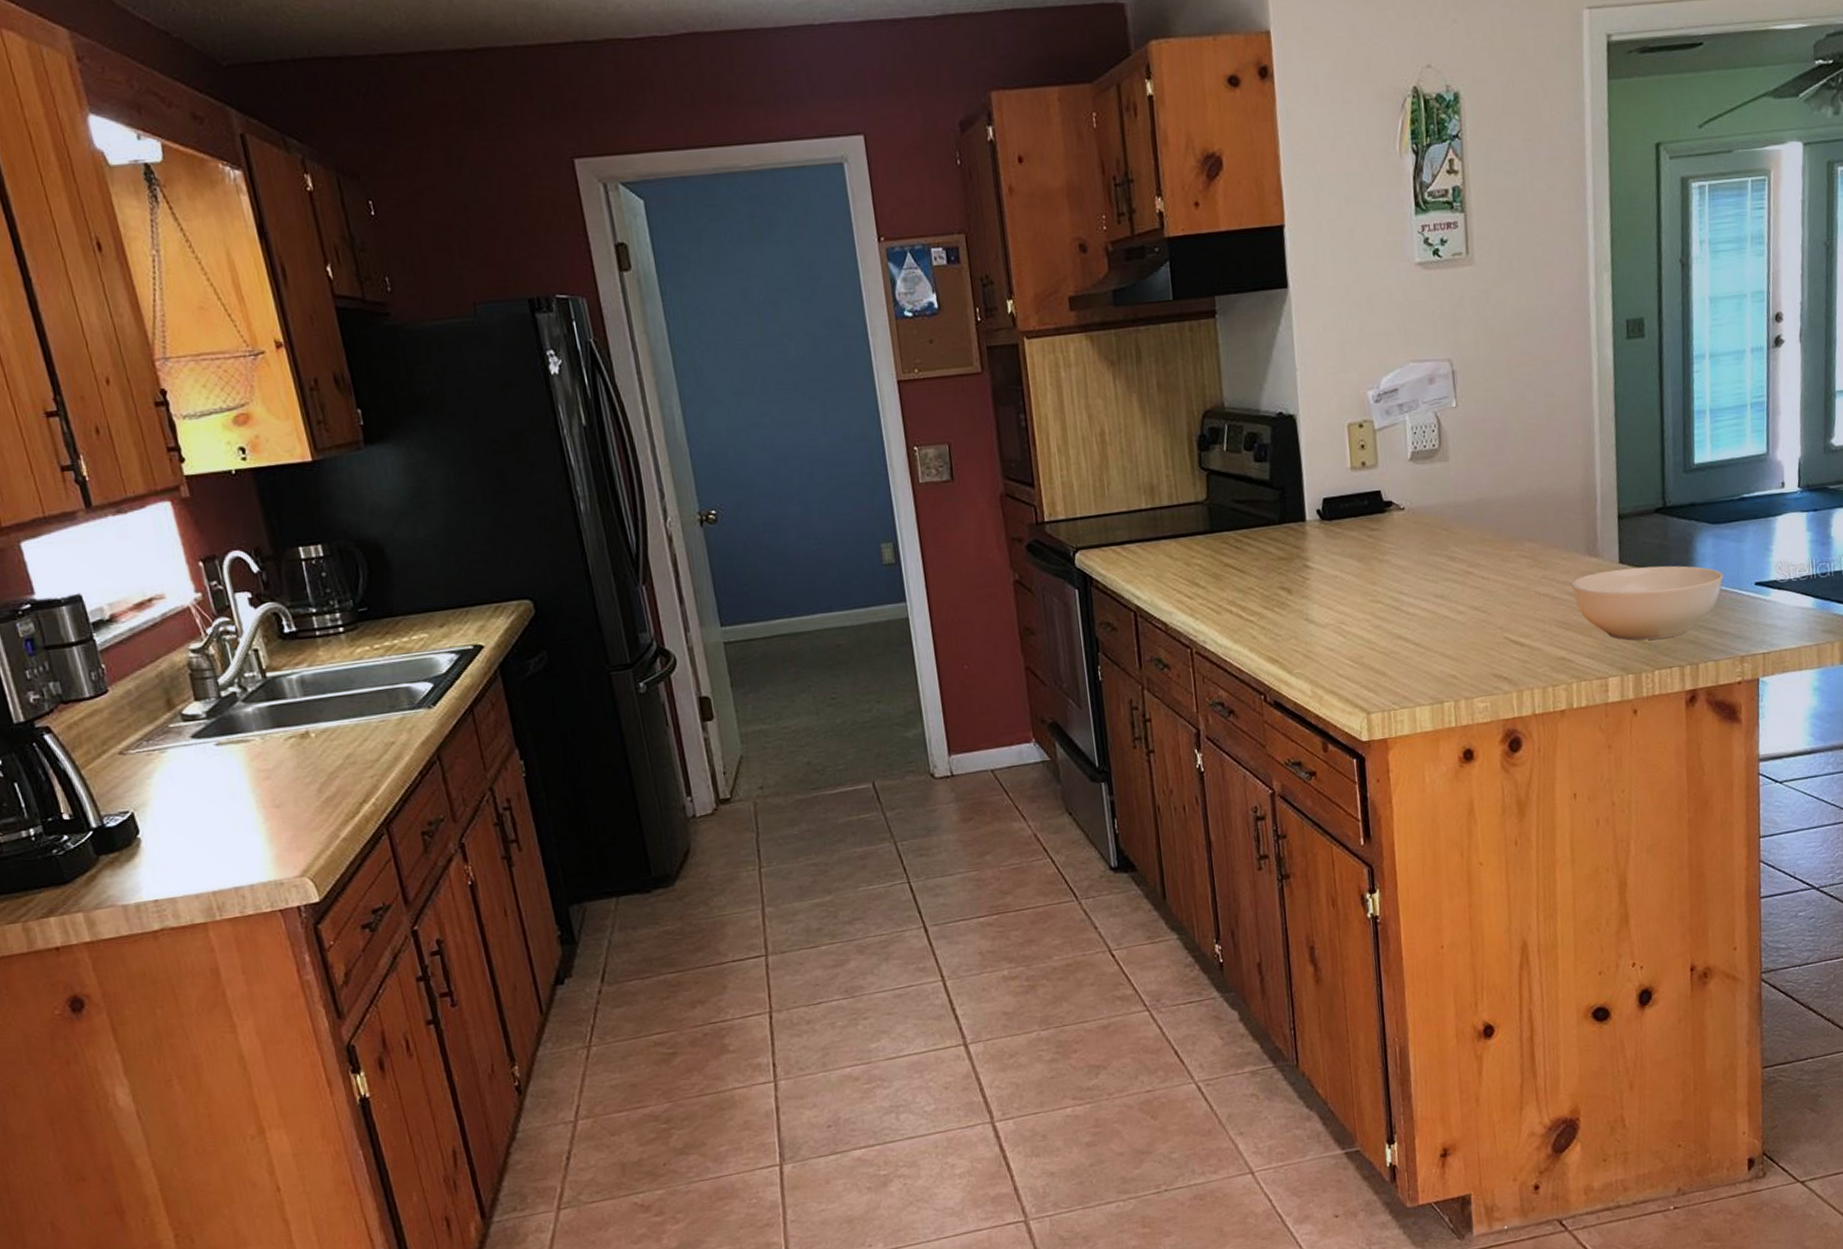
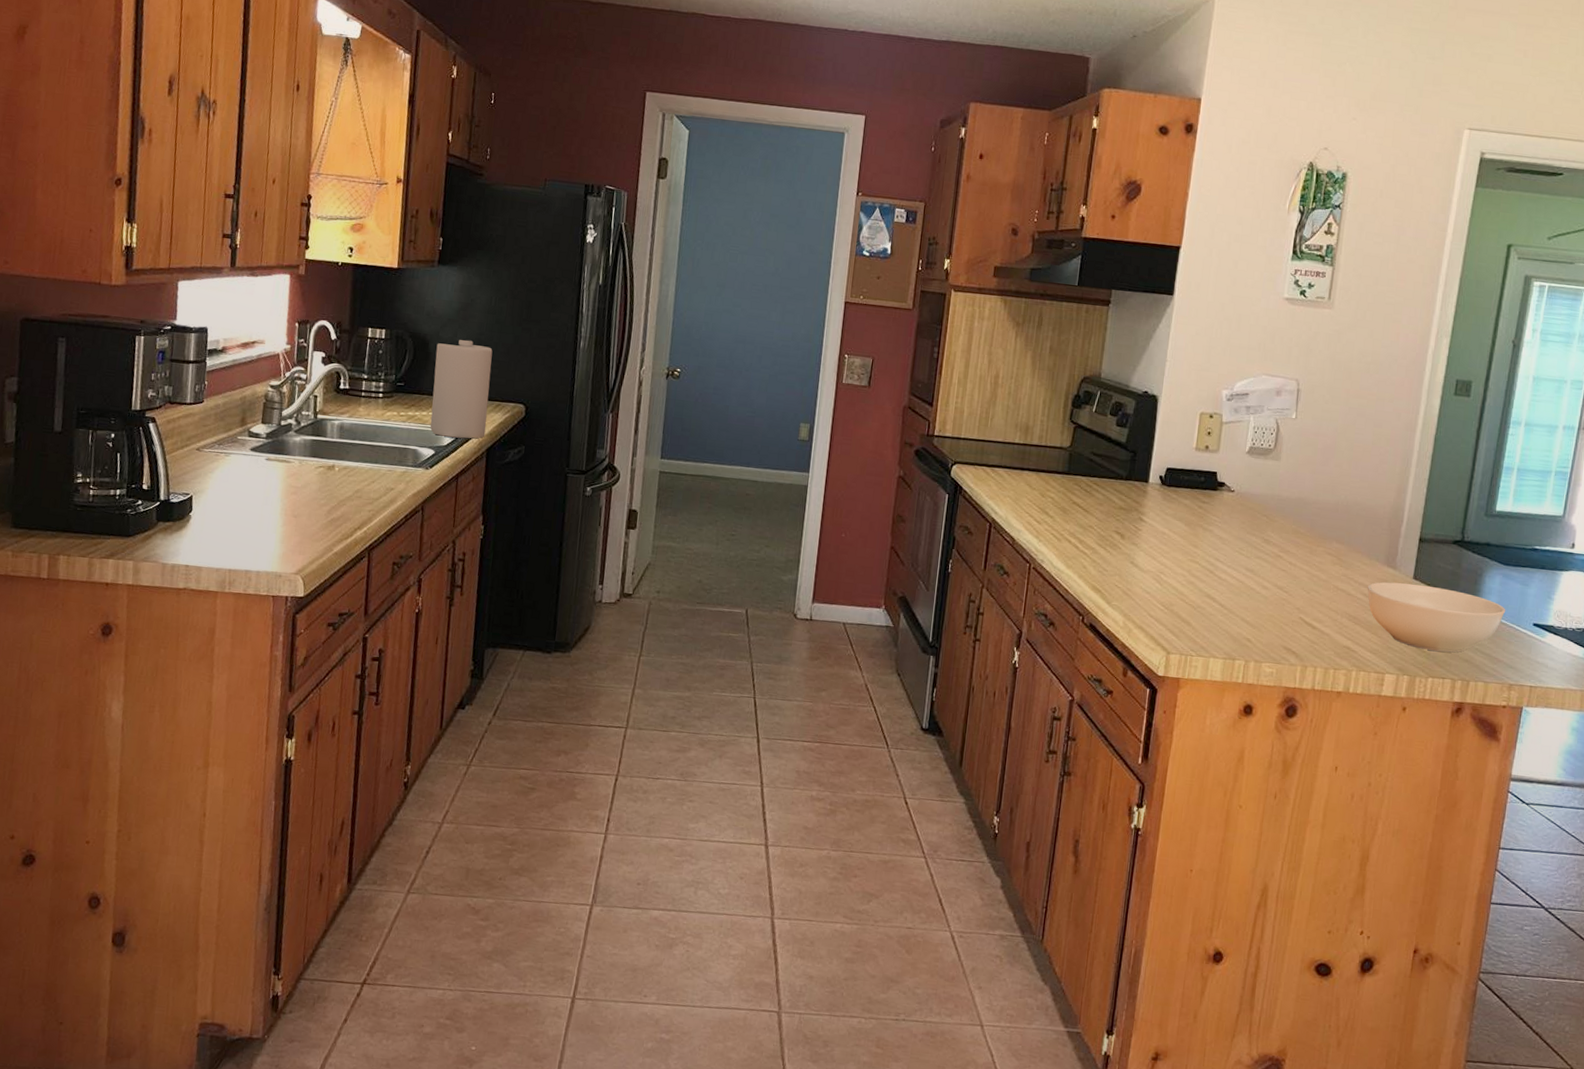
paper towel holder: none [395,533,492,663] -> present [430,340,493,439]

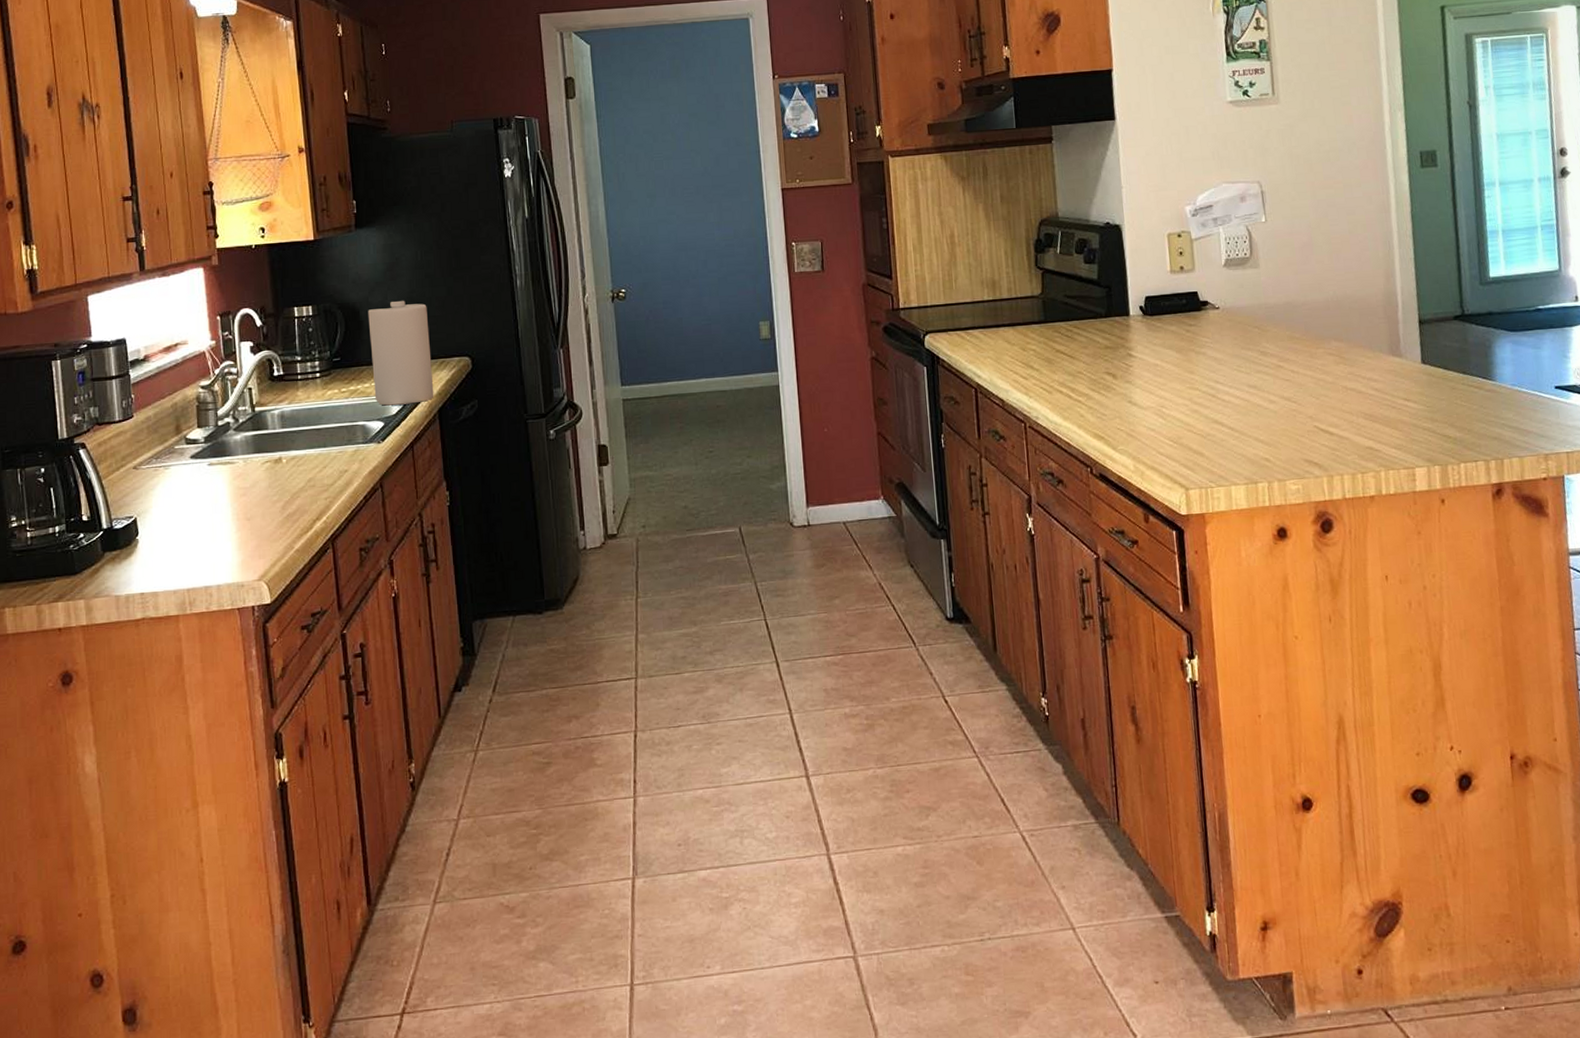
bowl: present [1367,582,1506,653] -> none [1376,367,1524,435]

